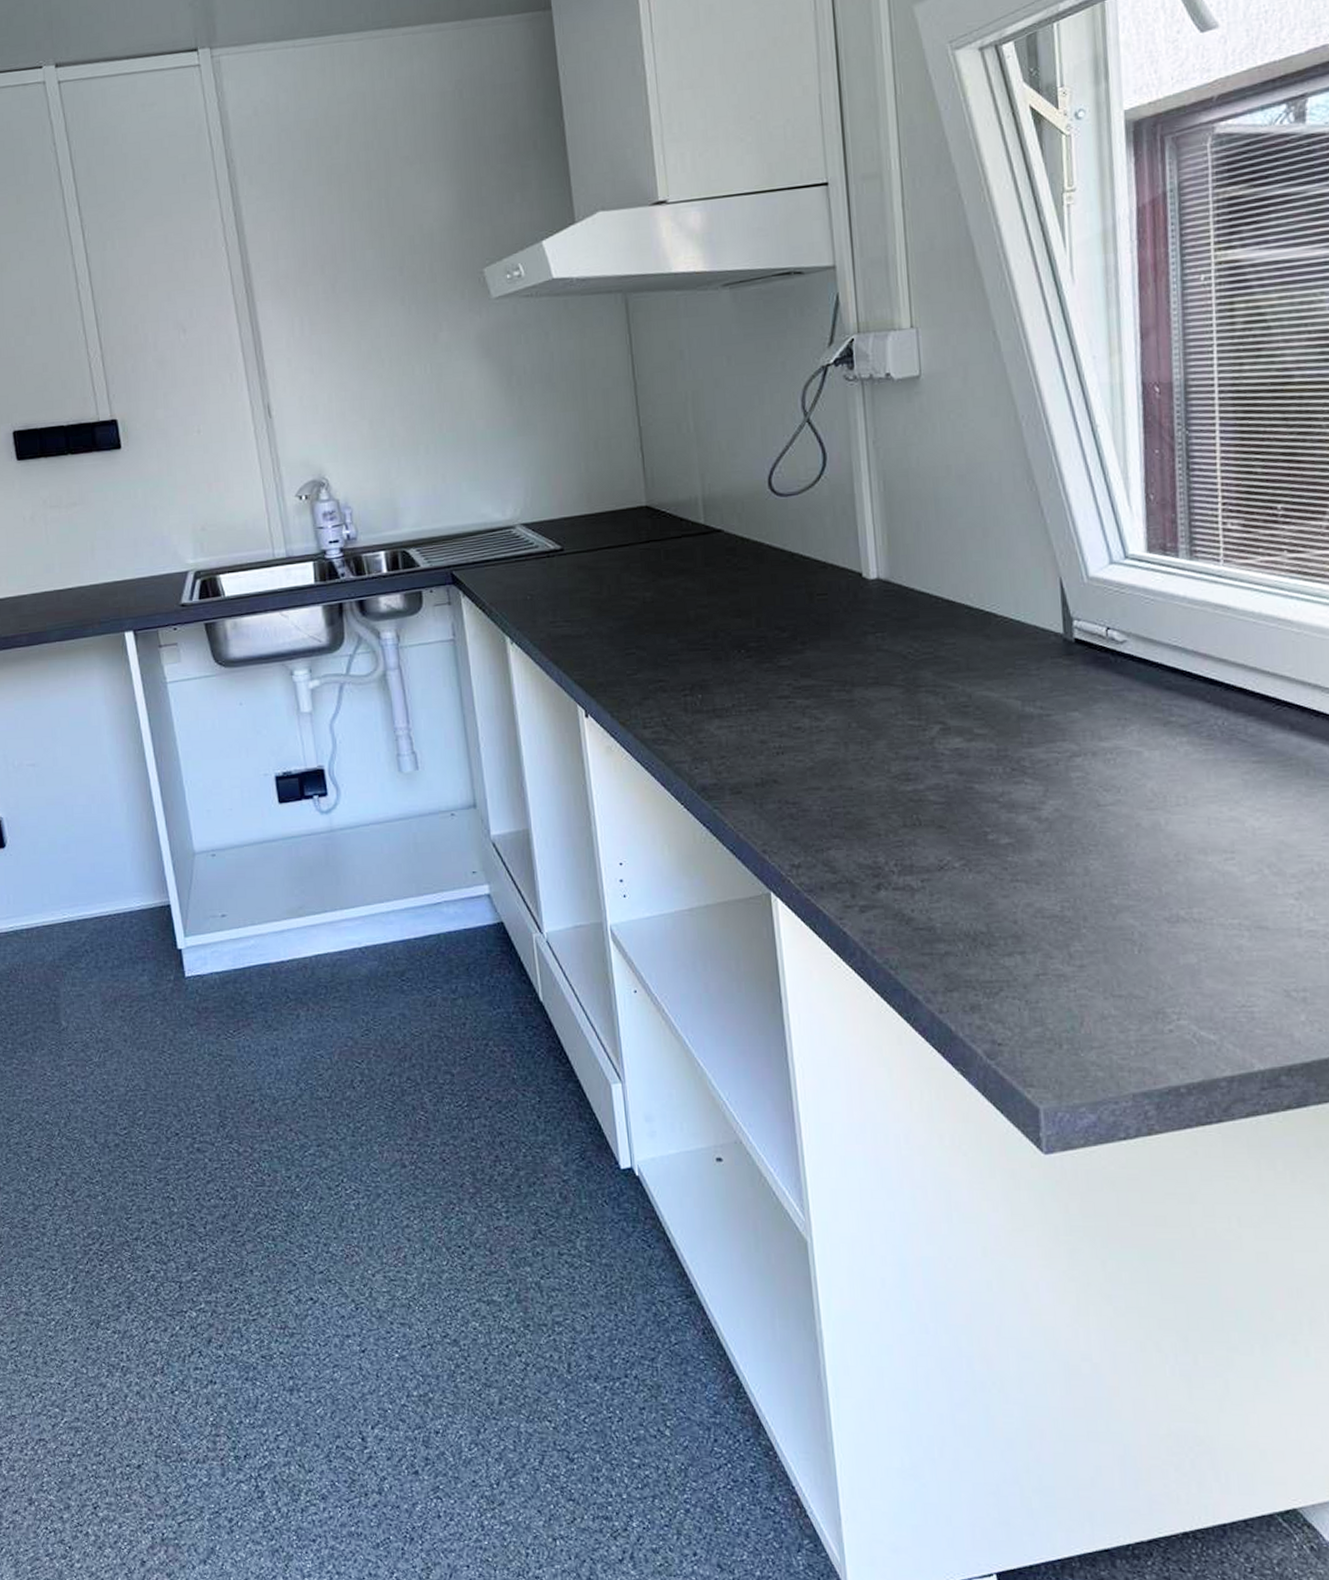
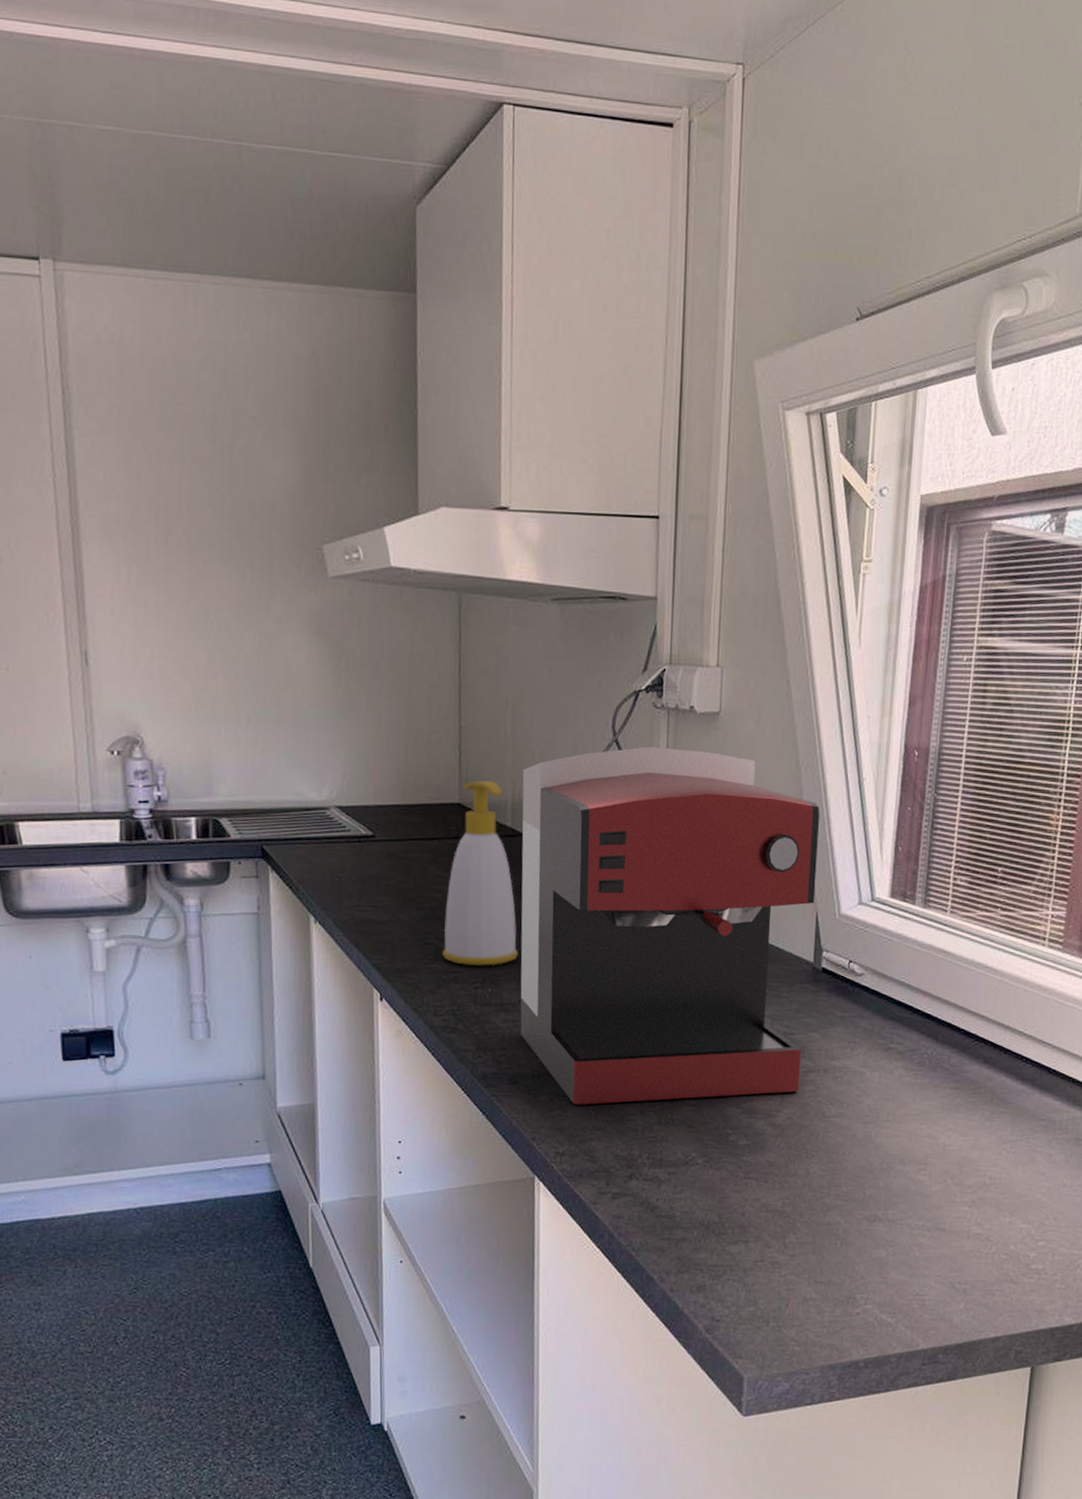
soap bottle: none [644,479,726,673] -> present [442,780,518,966]
coffee maker: none [710,418,1064,812] -> present [520,746,820,1105]

